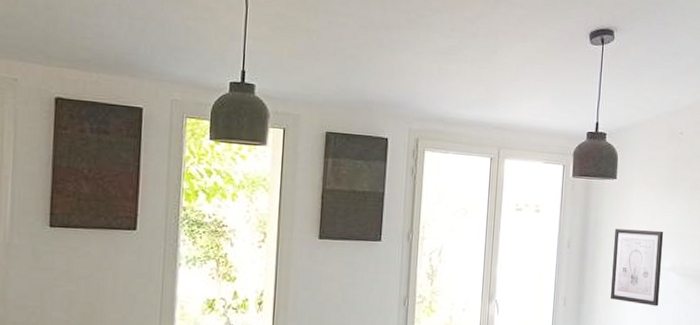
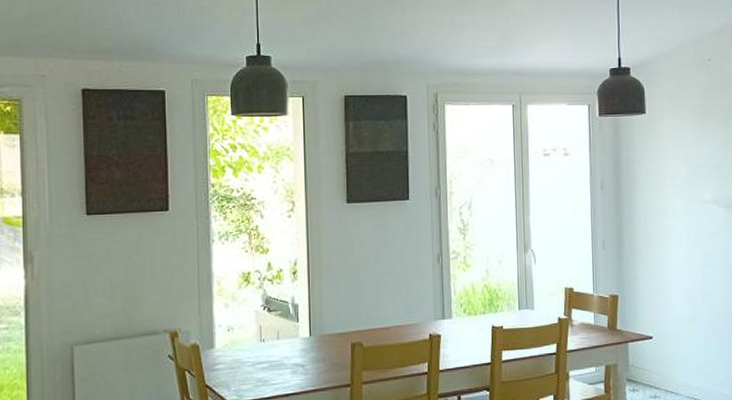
wall art: present [610,229,664,306] -> none [649,162,703,242]

